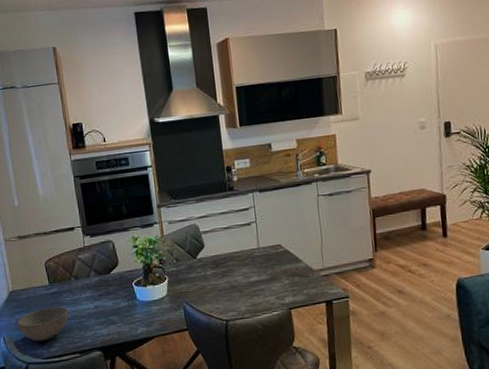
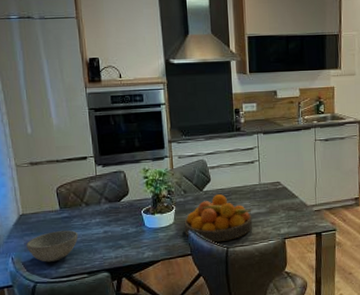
fruit bowl: none [178,261,254,315] -> present [184,194,253,243]

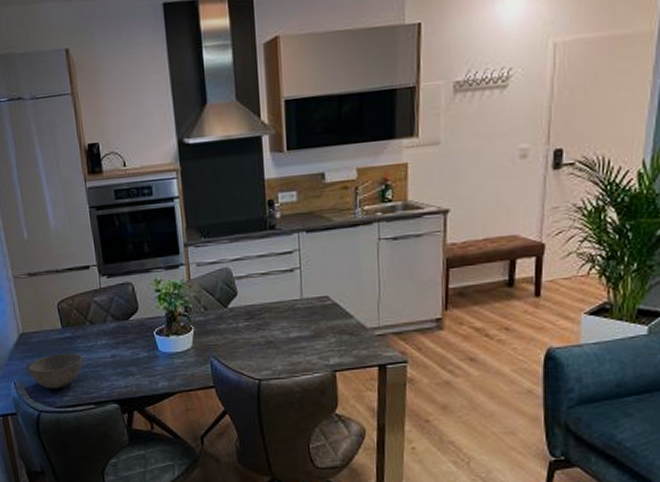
fruit bowl: present [184,194,253,243] -> none [205,312,292,373]

